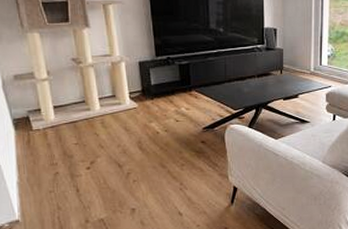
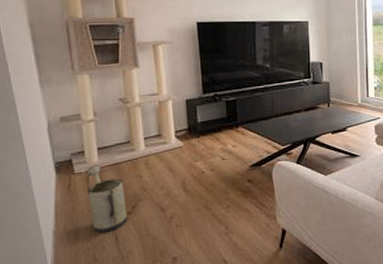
watering can: none [44,123,87,184] -> present [86,165,128,232]

